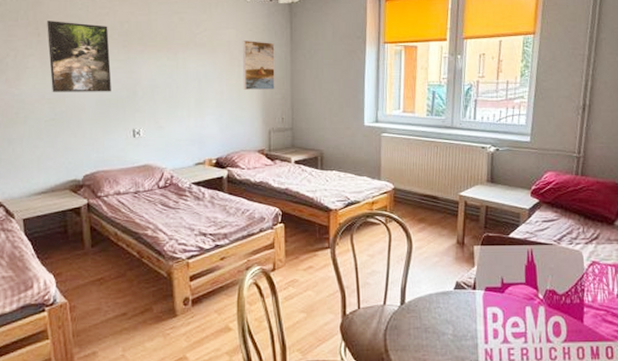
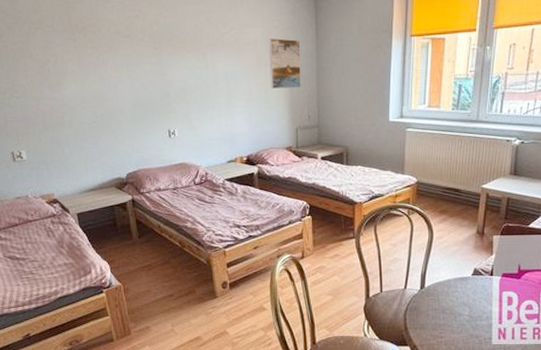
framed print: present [47,21,112,92] -> none [81,25,146,96]

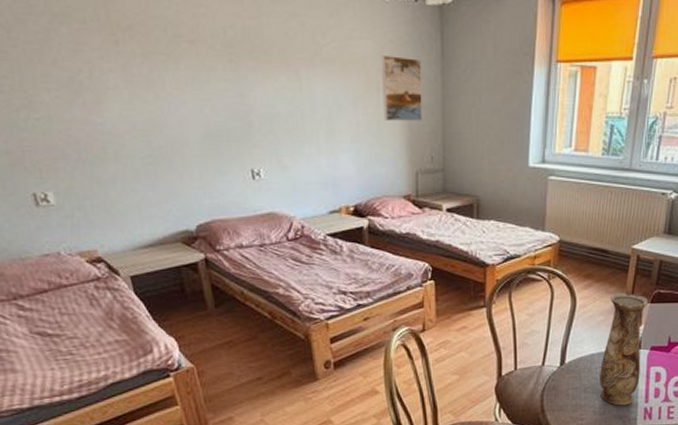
vase: none [456,226,499,326] -> present [599,293,649,406]

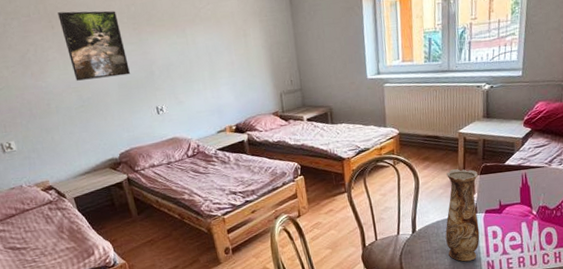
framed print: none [125,23,220,122] -> present [58,11,130,81]
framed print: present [382,56,422,121] -> none [245,8,281,58]

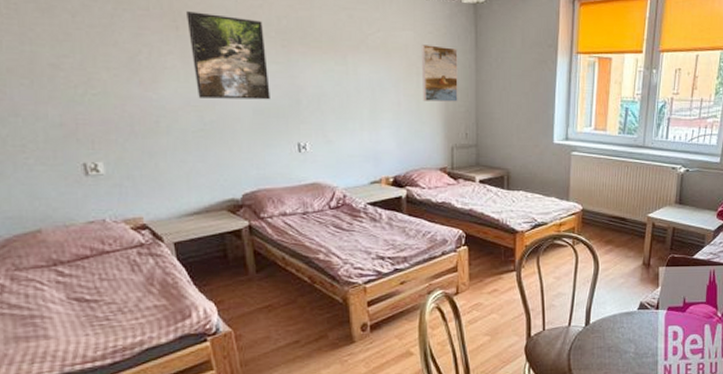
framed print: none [245,8,281,58] -> present [422,45,458,102]
vase: present [445,169,480,262] -> none [622,257,665,364]

